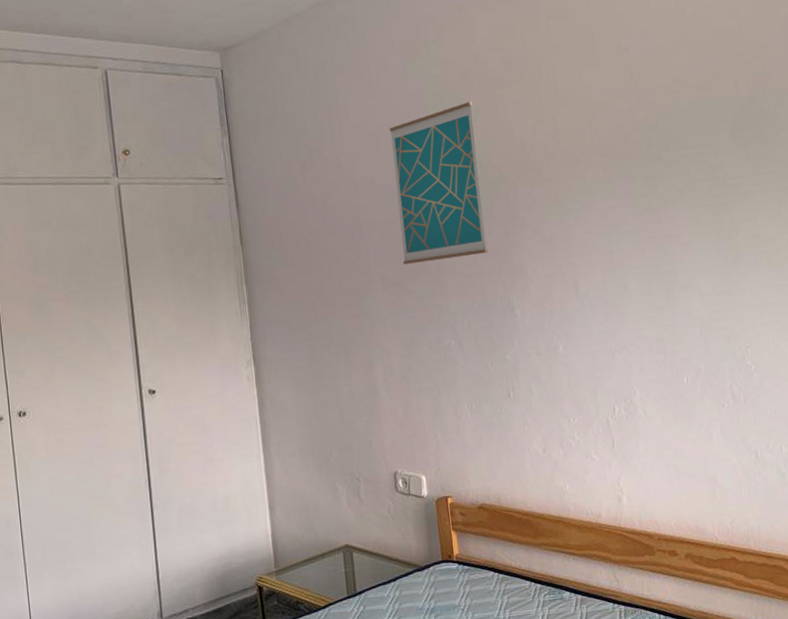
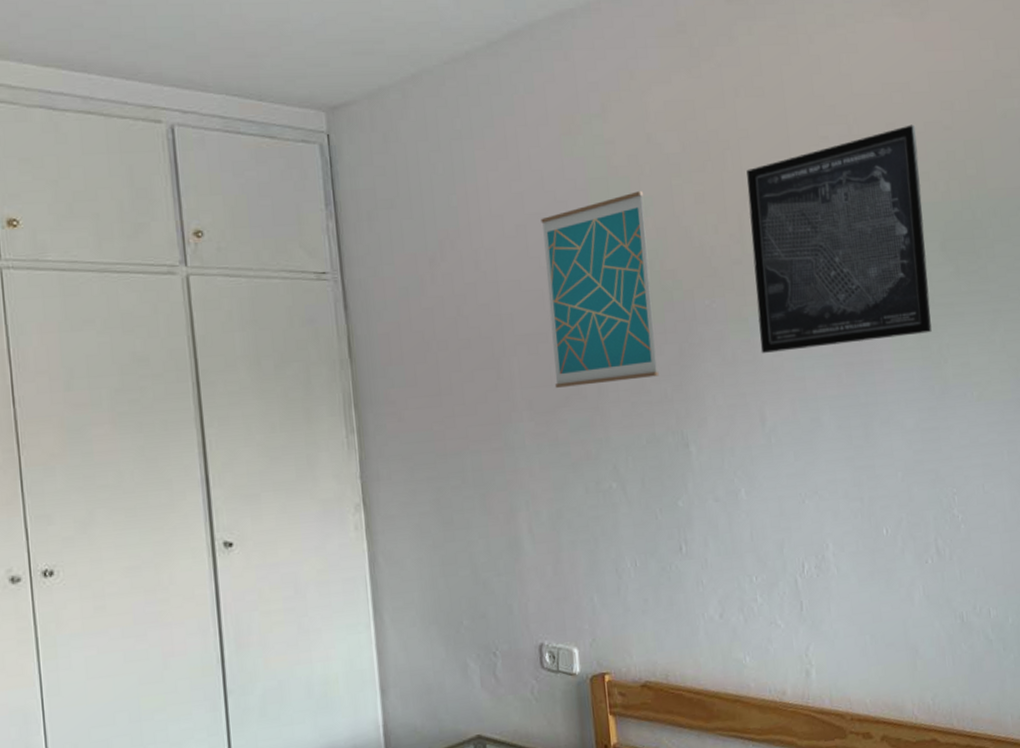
wall art: none [559,33,724,231] -> present [746,124,932,353]

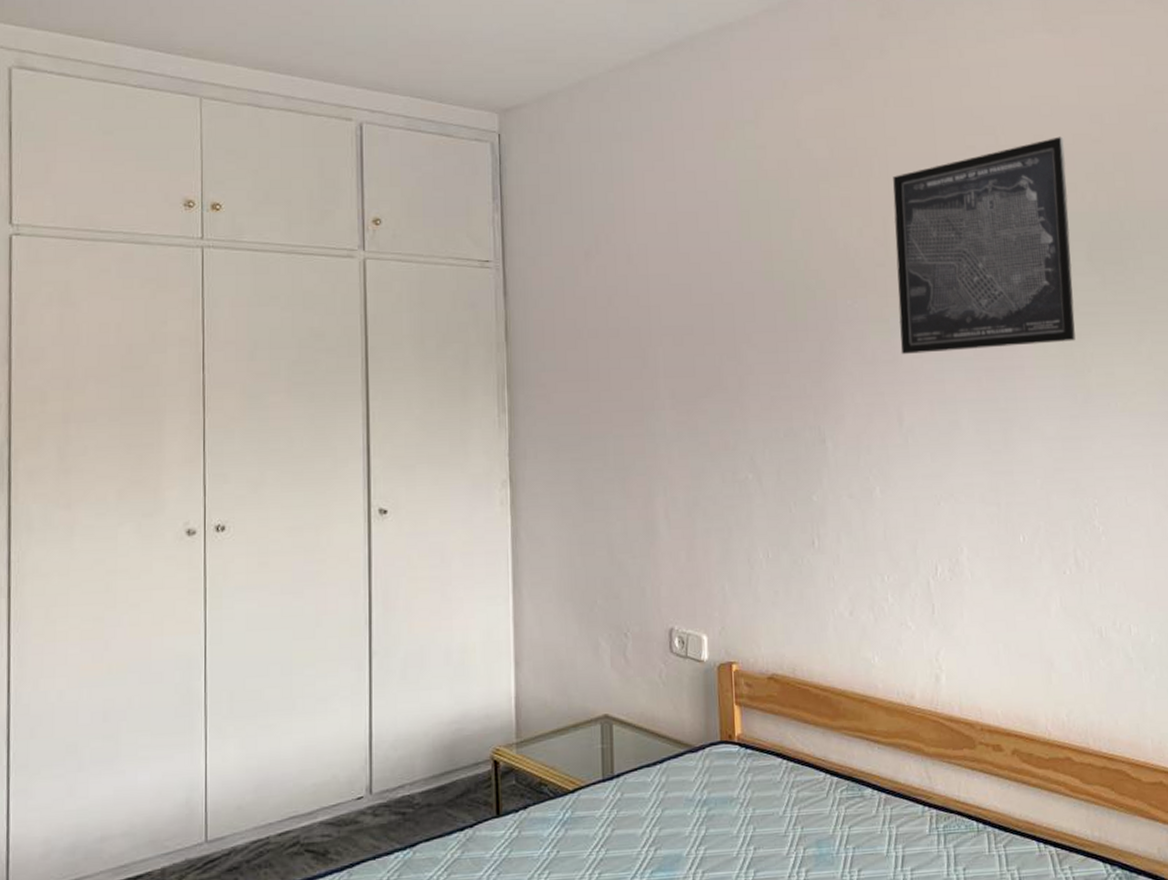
wall art: present [541,191,659,388] -> none [692,194,799,379]

